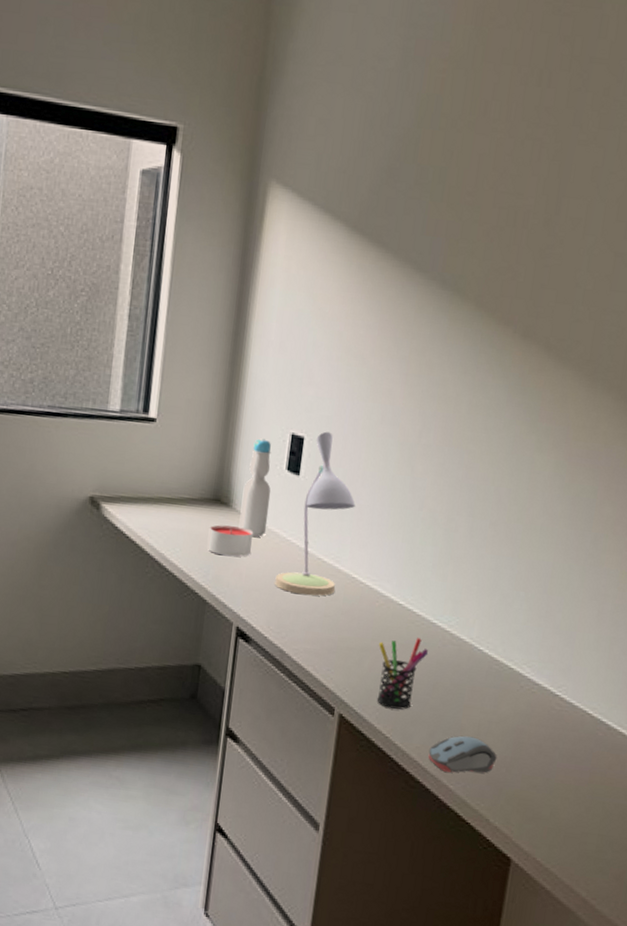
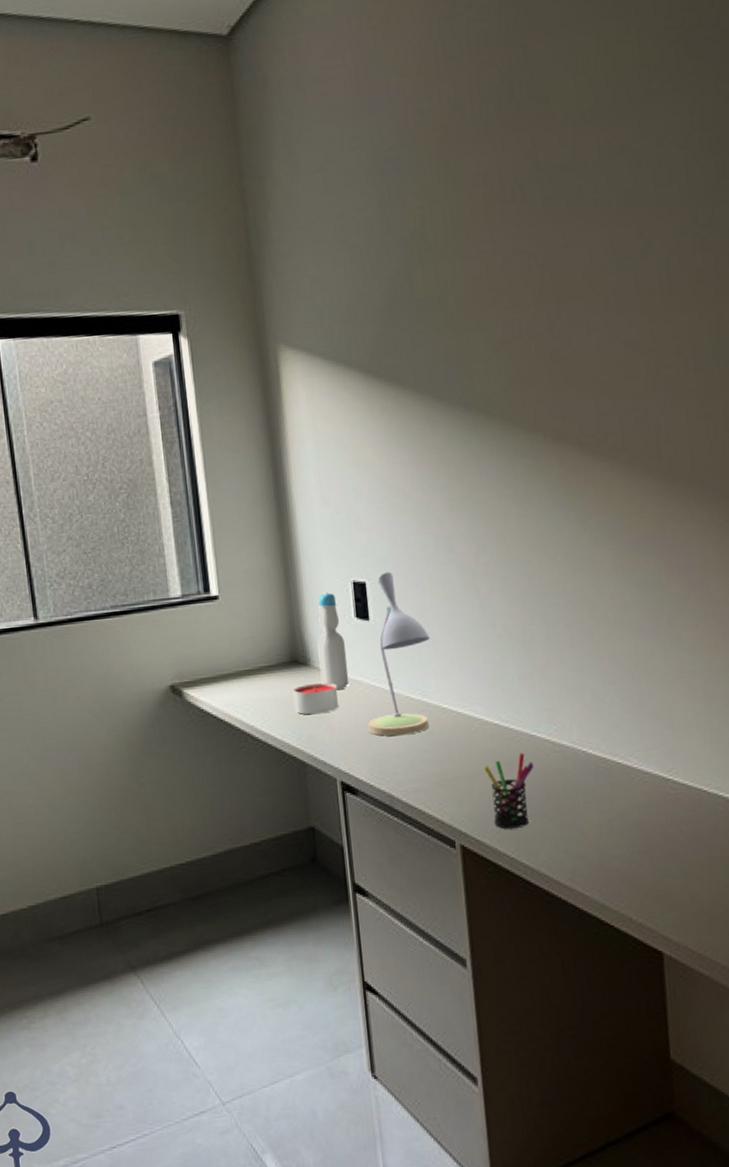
computer mouse: present [428,736,497,773] -> none [557,839,626,880]

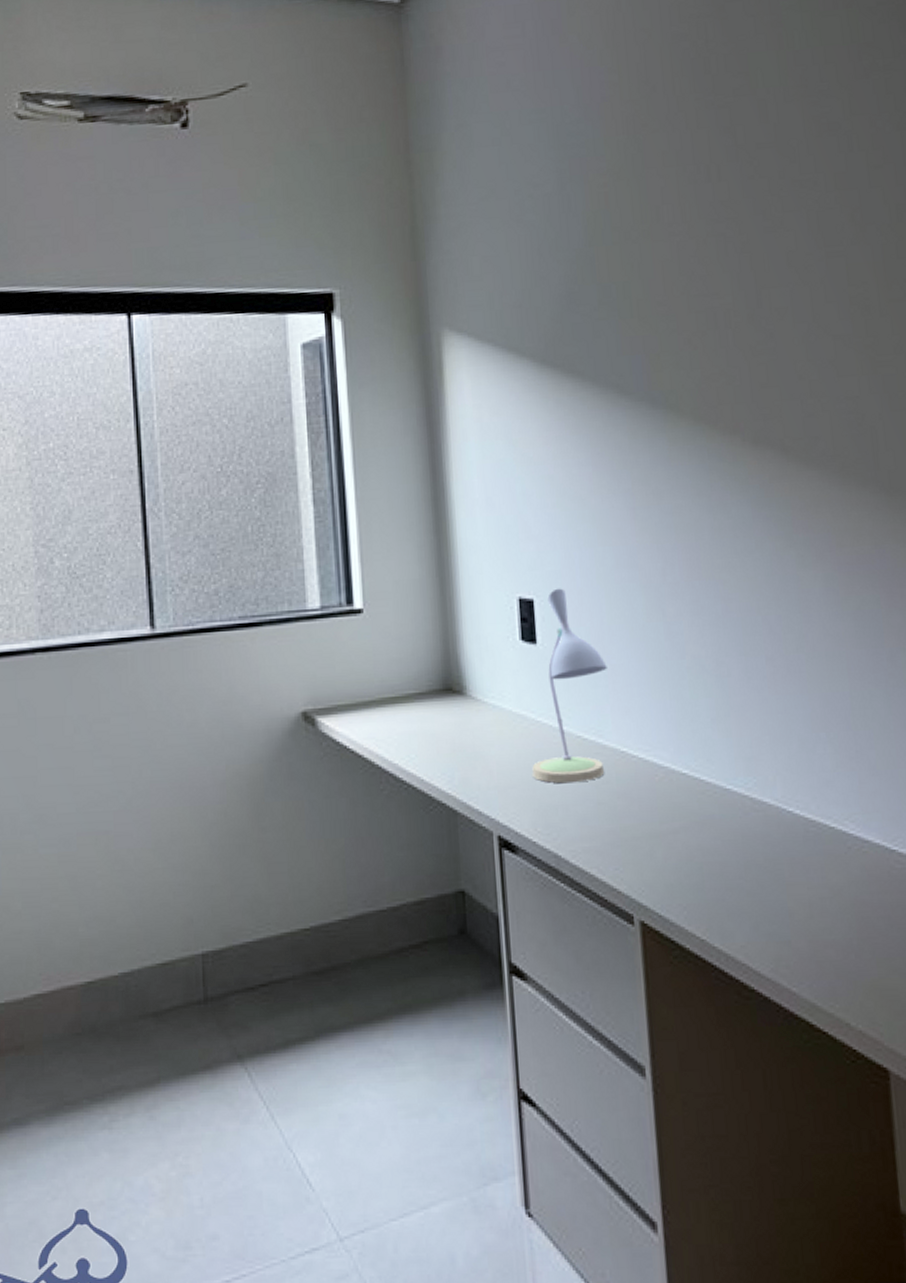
candle: present [293,683,338,715] -> none [445,716,498,754]
bottle: present [317,592,349,689] -> none [475,609,511,724]
pen holder: present [484,753,534,829] -> none [669,810,730,903]

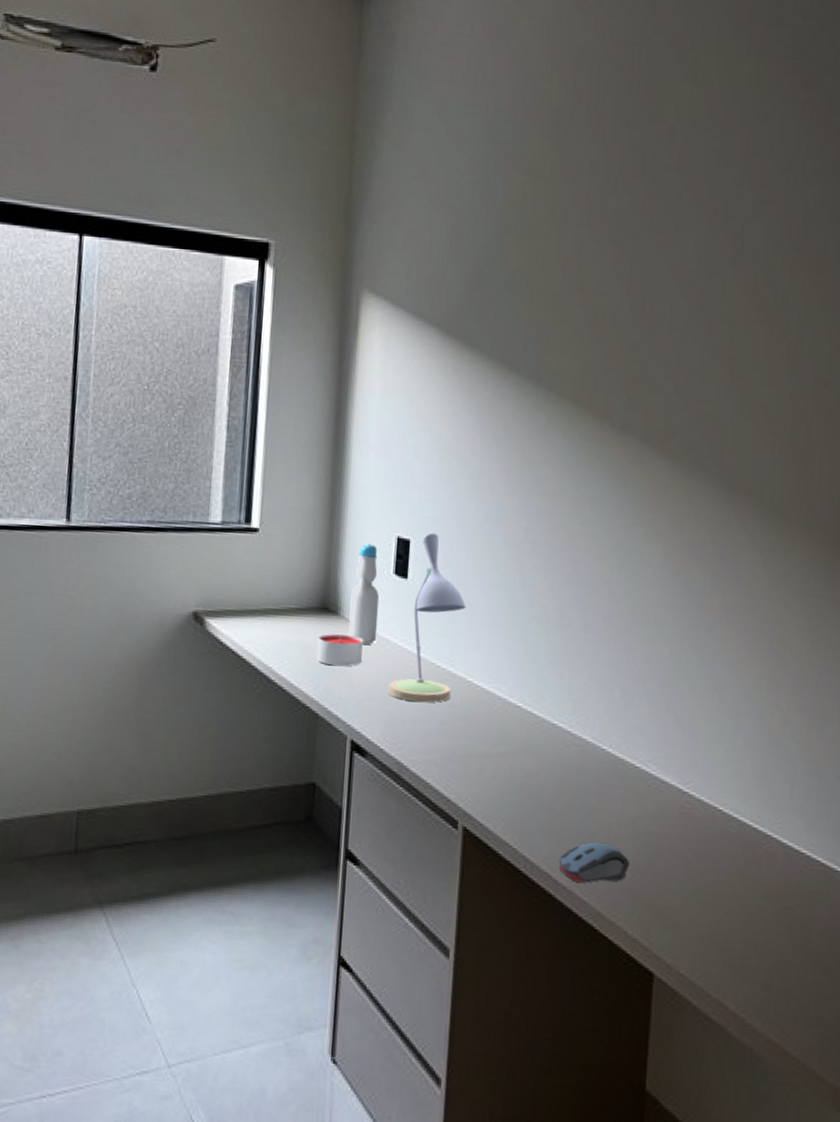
candle: none [445,716,498,754] -> present [316,634,363,667]
bottle: none [475,609,511,724] -> present [348,543,380,645]
computer mouse: none [757,921,841,971] -> present [558,842,630,883]

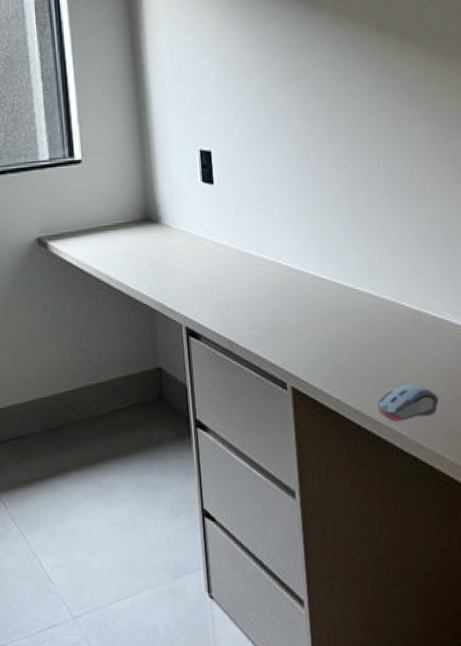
candle: present [316,634,363,667] -> none [145,239,185,267]
bottle: present [348,543,380,645] -> none [168,159,195,245]
desk lamp: present [388,533,466,703] -> none [211,142,267,288]

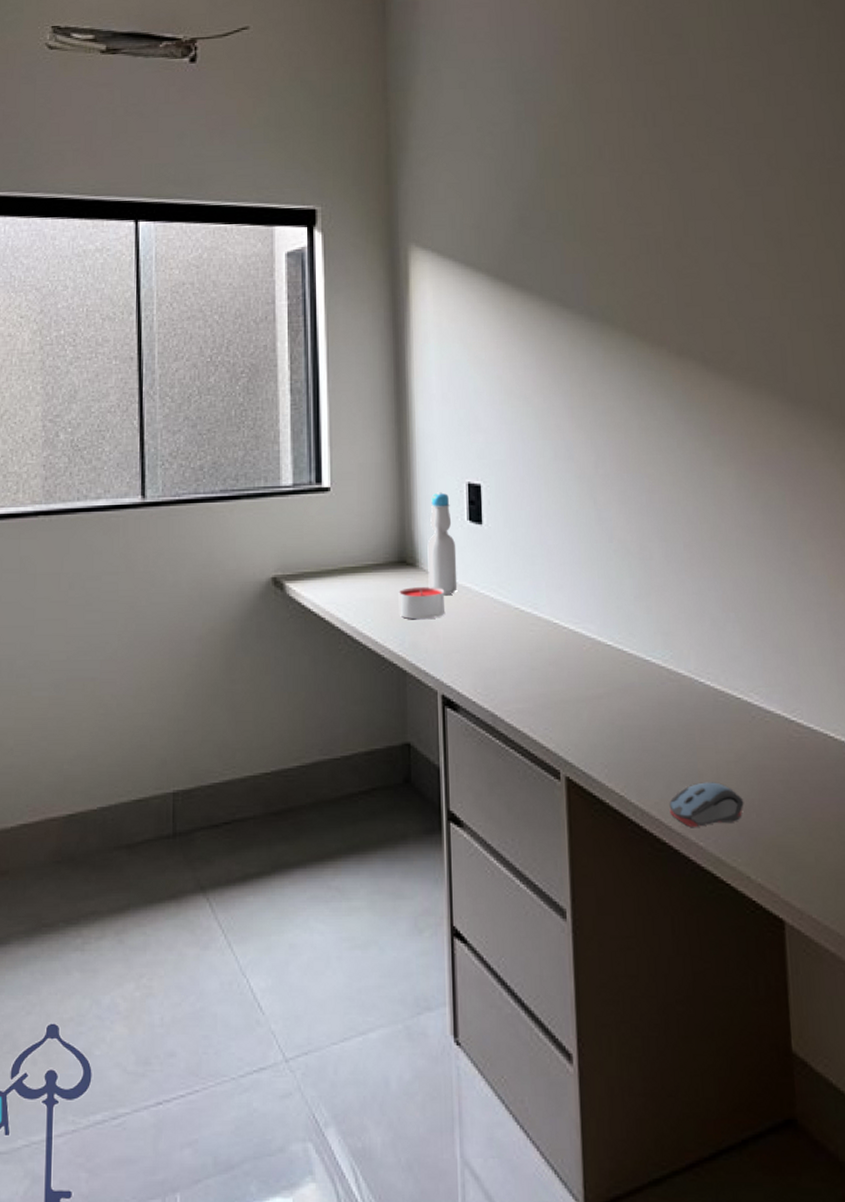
candle: none [145,239,185,267] -> present [398,587,444,620]
bottle: none [168,159,195,245] -> present [427,492,458,595]

